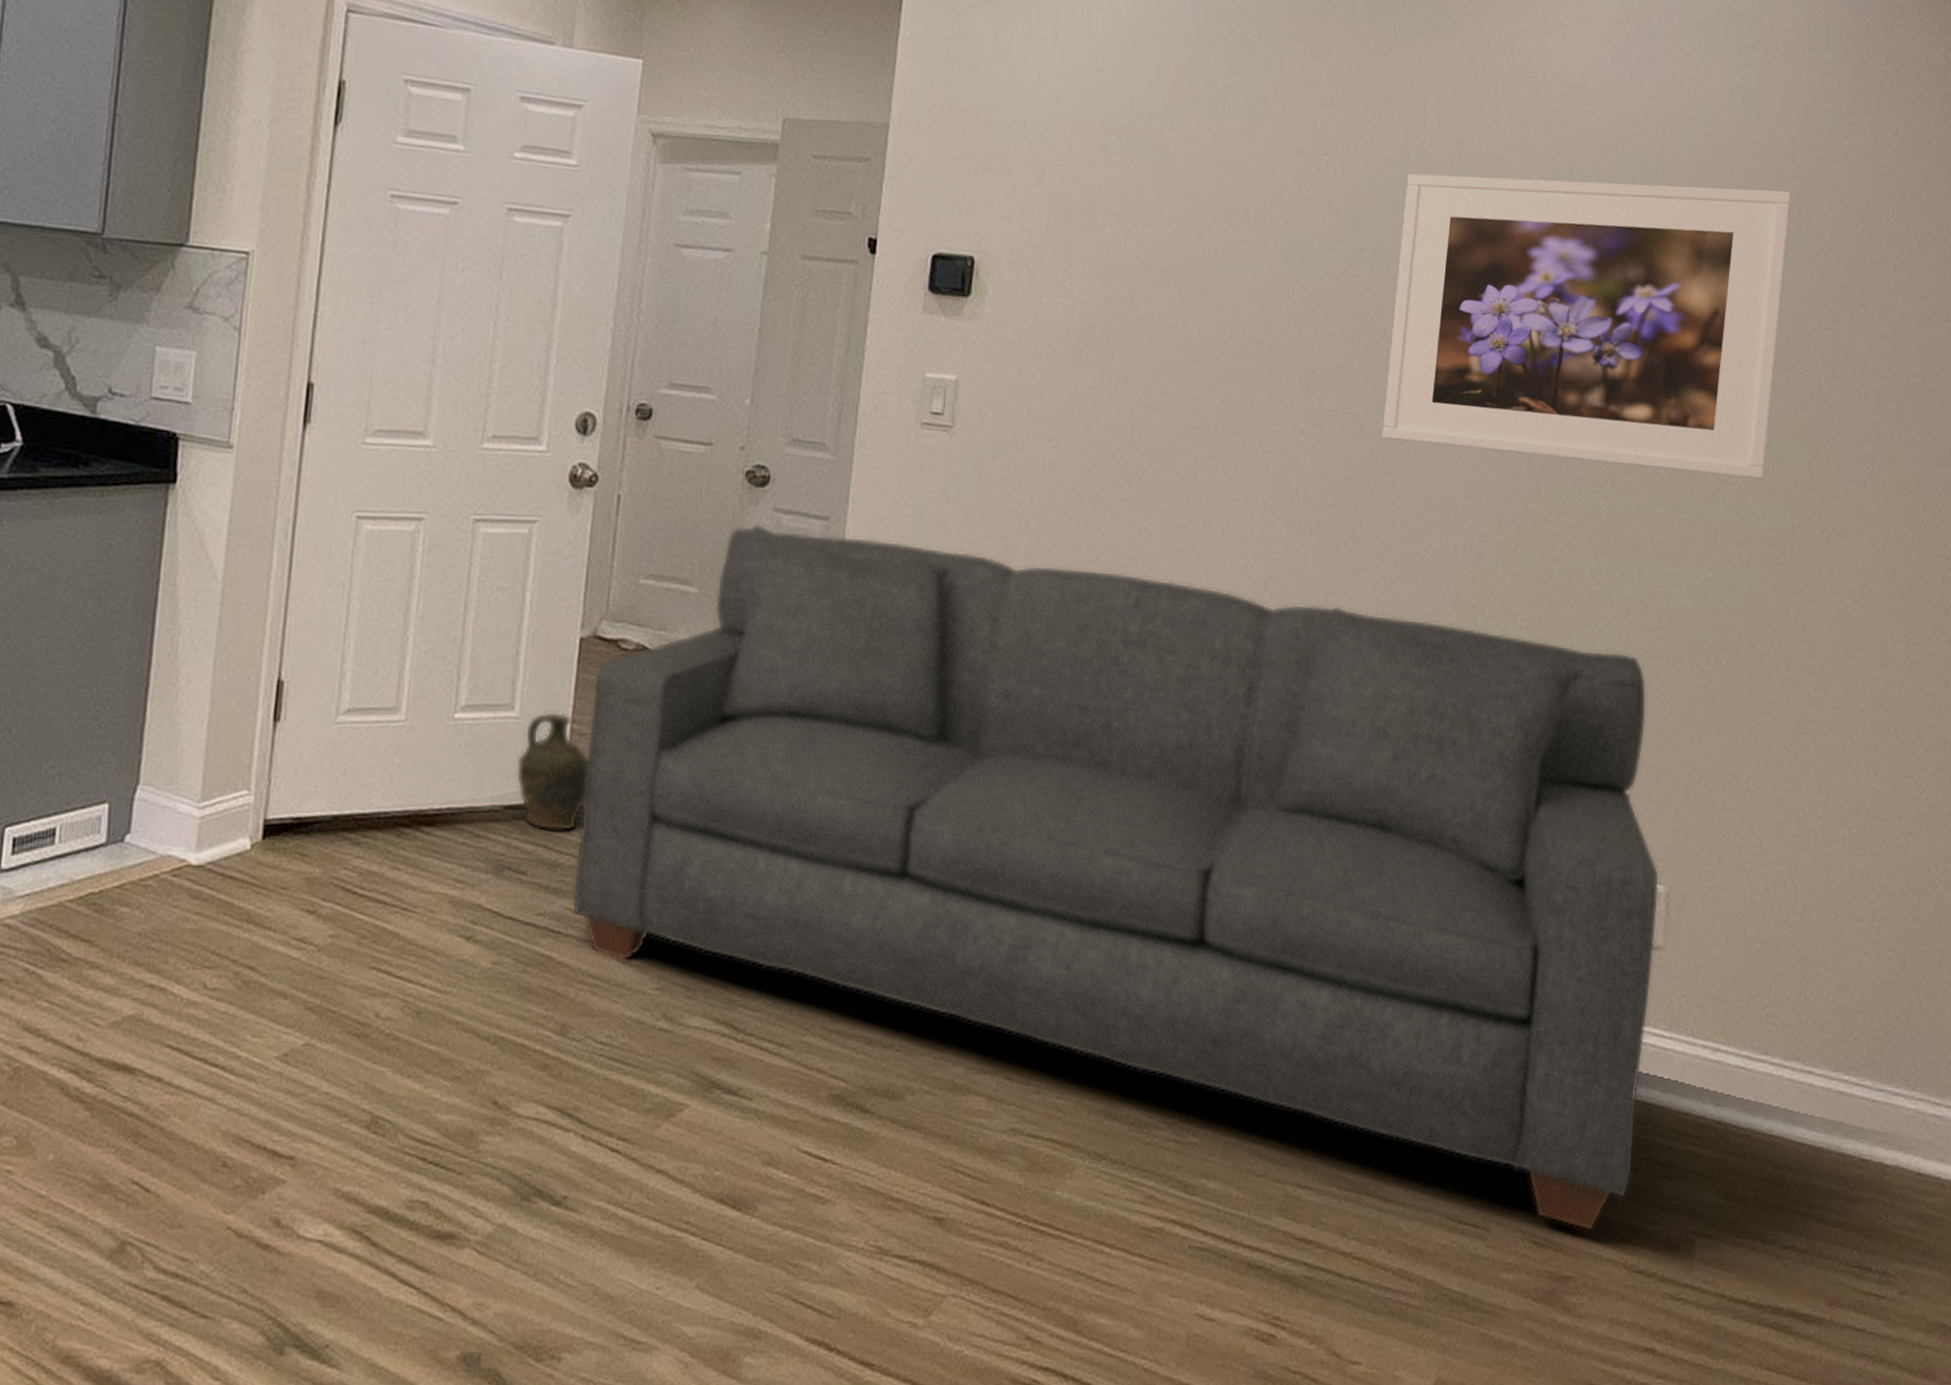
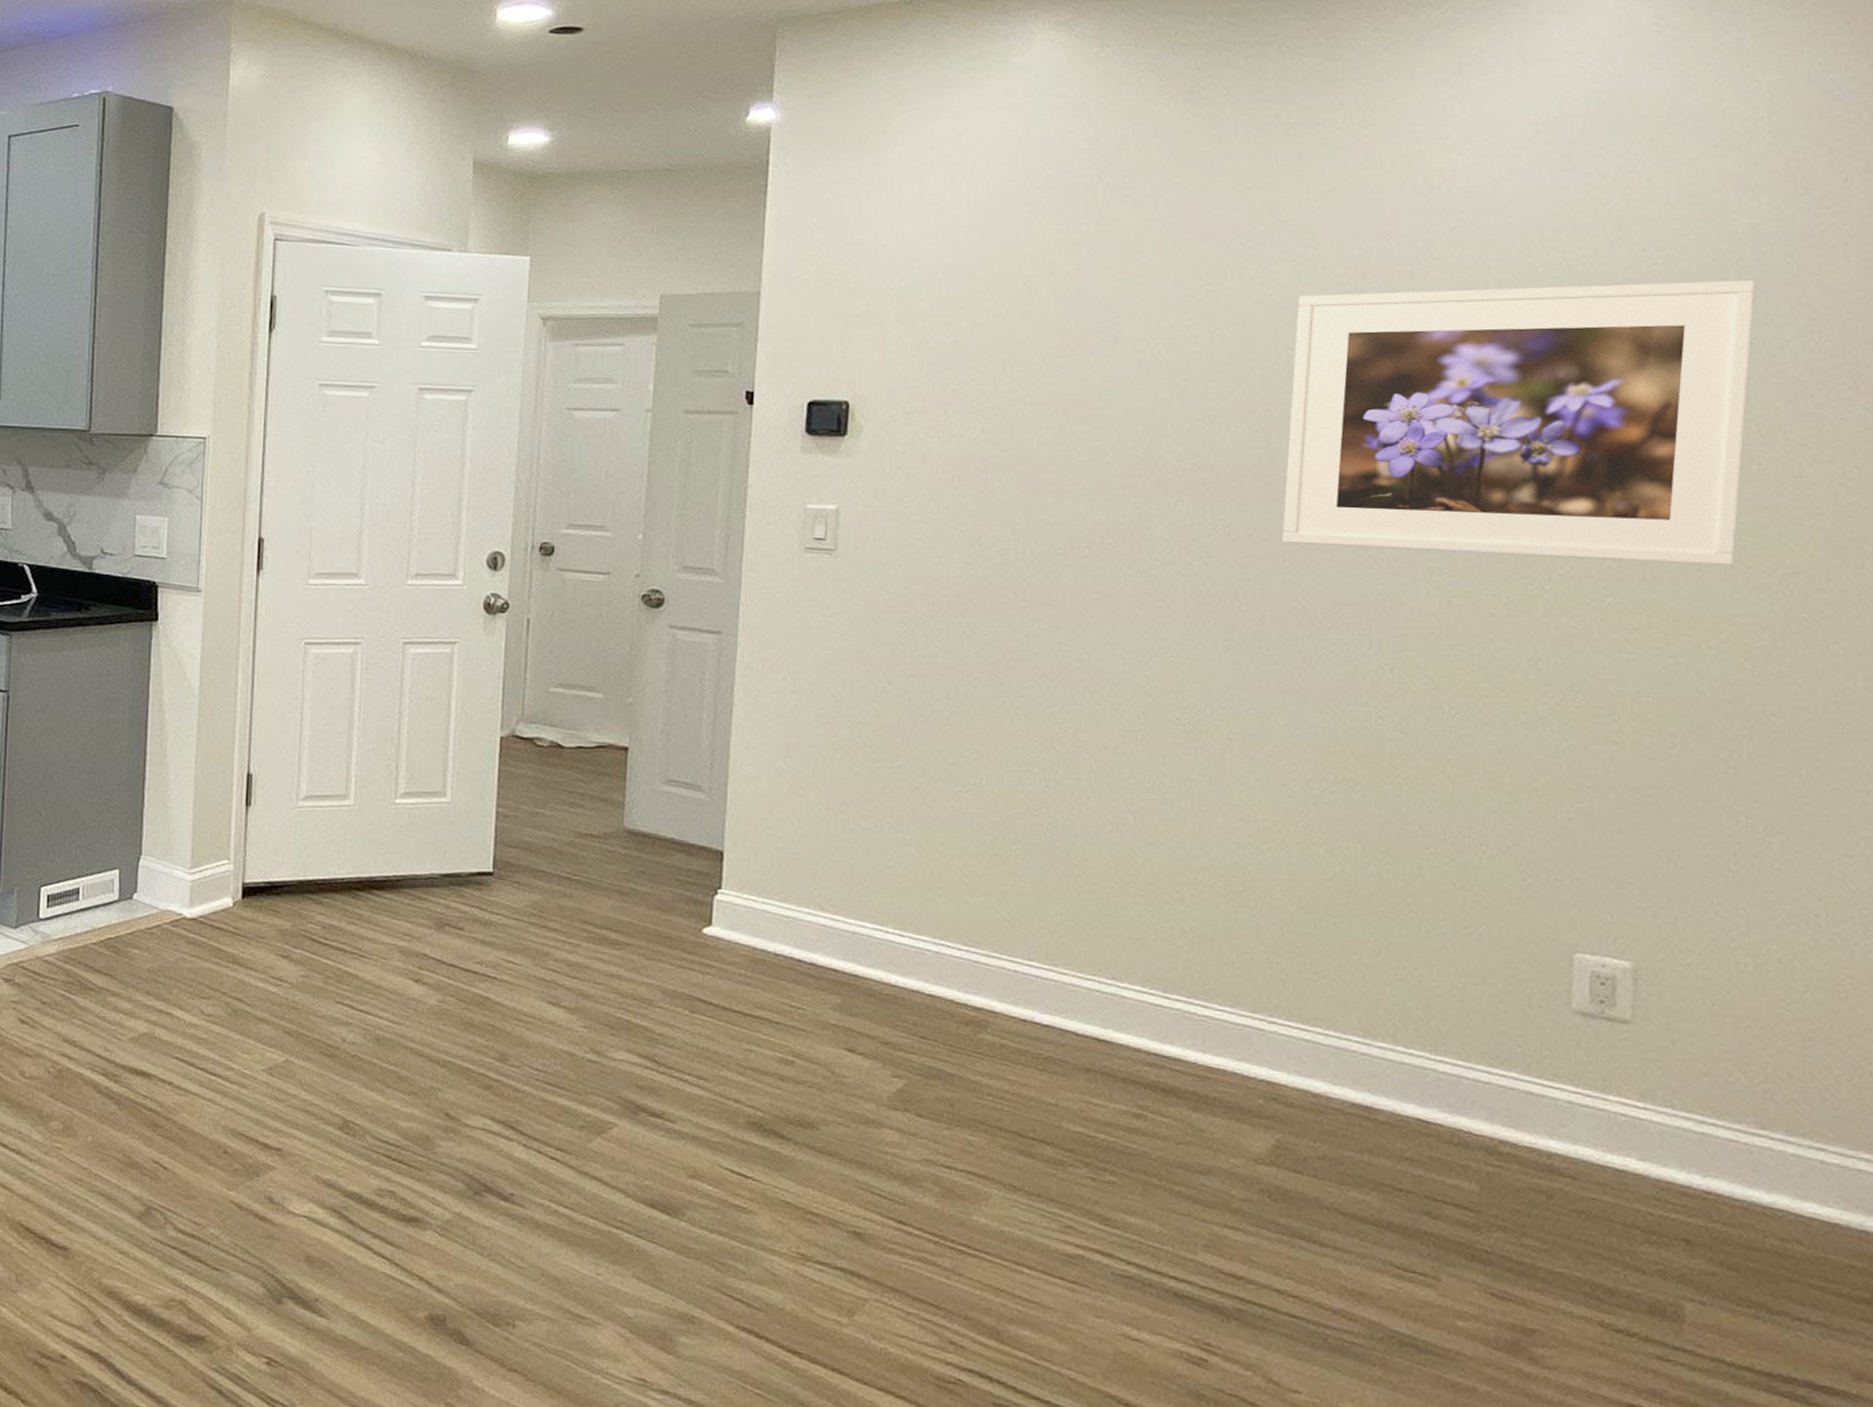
ceramic jug: present [515,711,588,832] -> none [450,797,513,896]
sofa: present [571,523,1659,1231] -> none [505,638,1625,1288]

